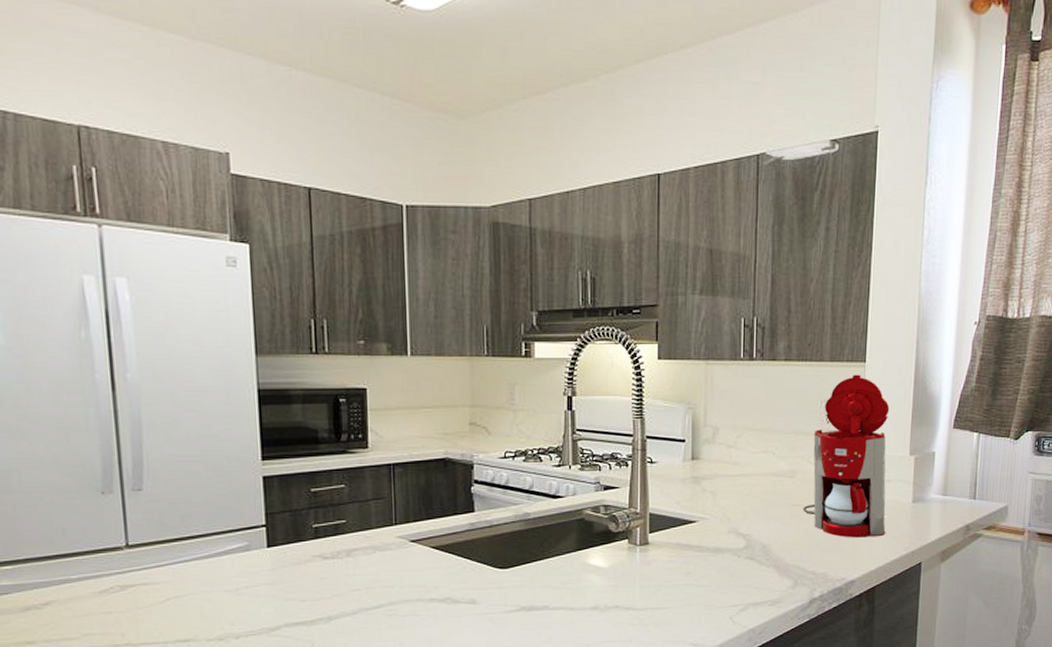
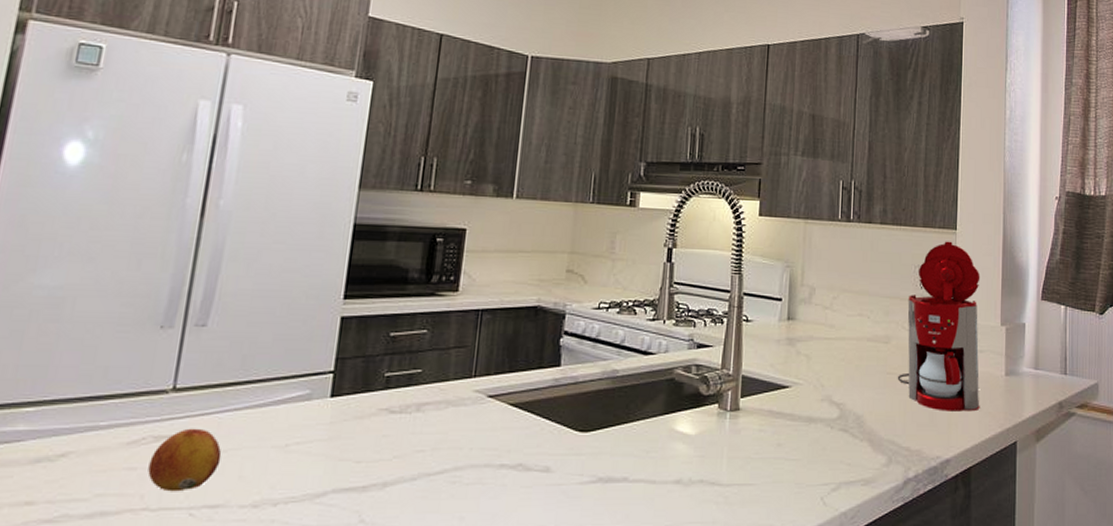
fruit: none [121,578,183,630] -> present [147,428,222,492]

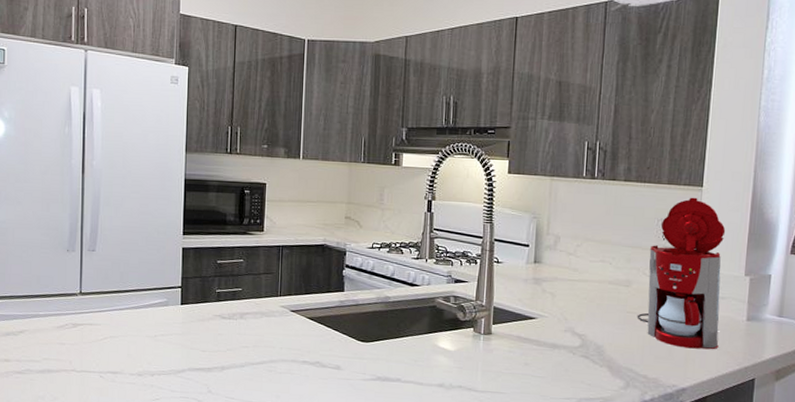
fruit: present [147,428,222,492] -> none [72,320,115,361]

